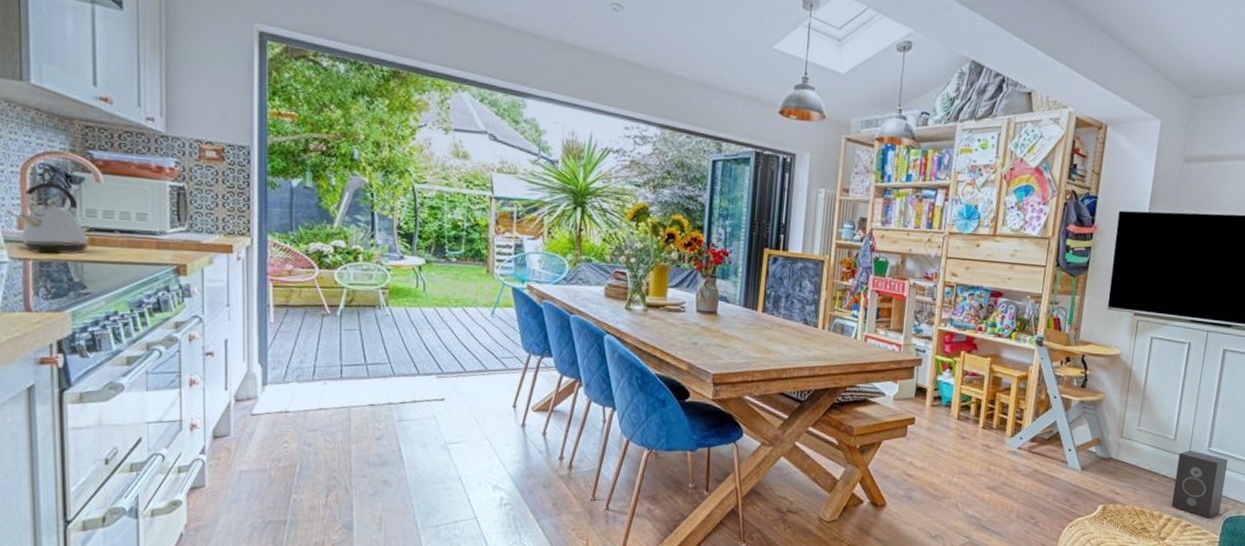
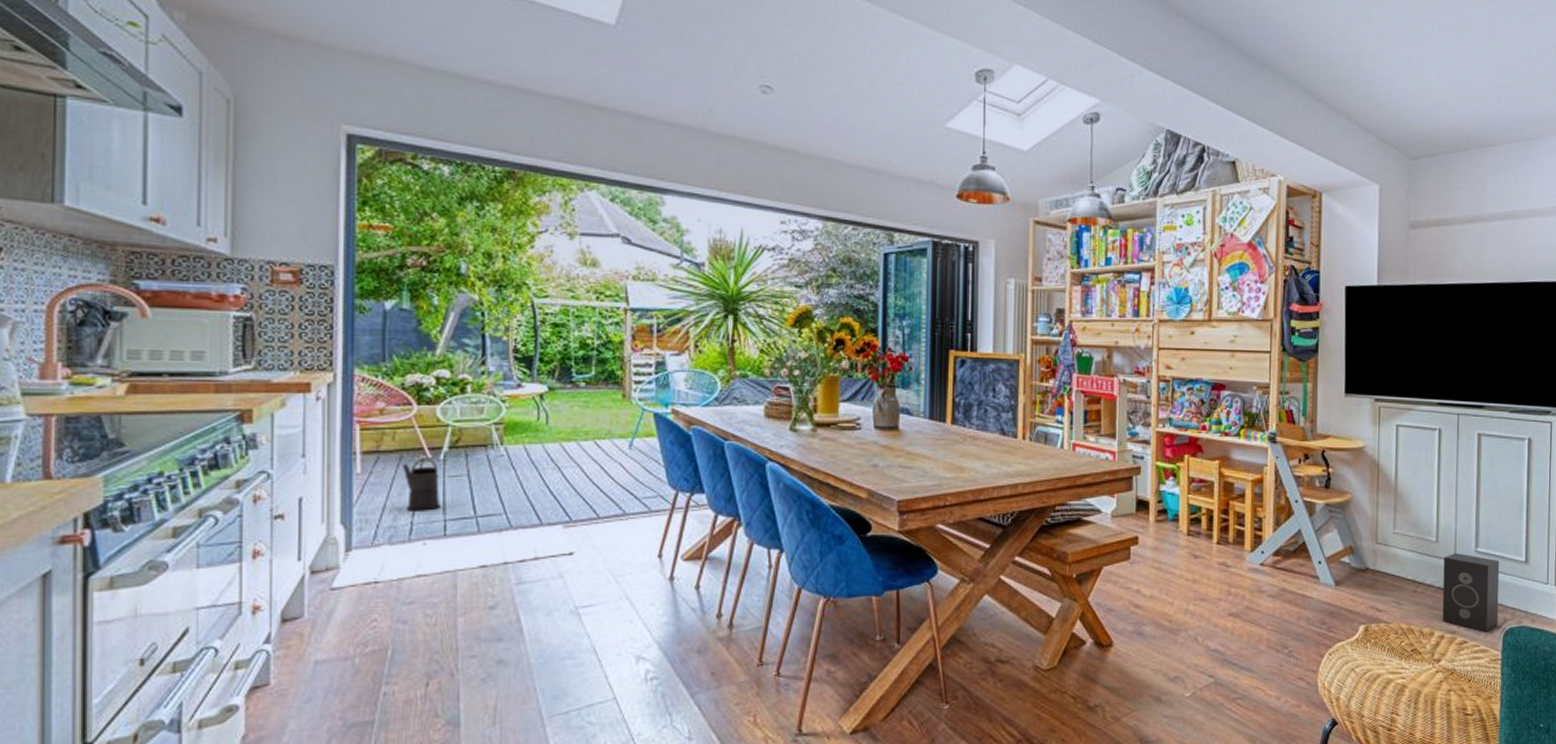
kettle: present [18,182,89,254] -> none [41,320,129,407]
watering can: none [307,313,338,357] -> present [402,457,441,511]

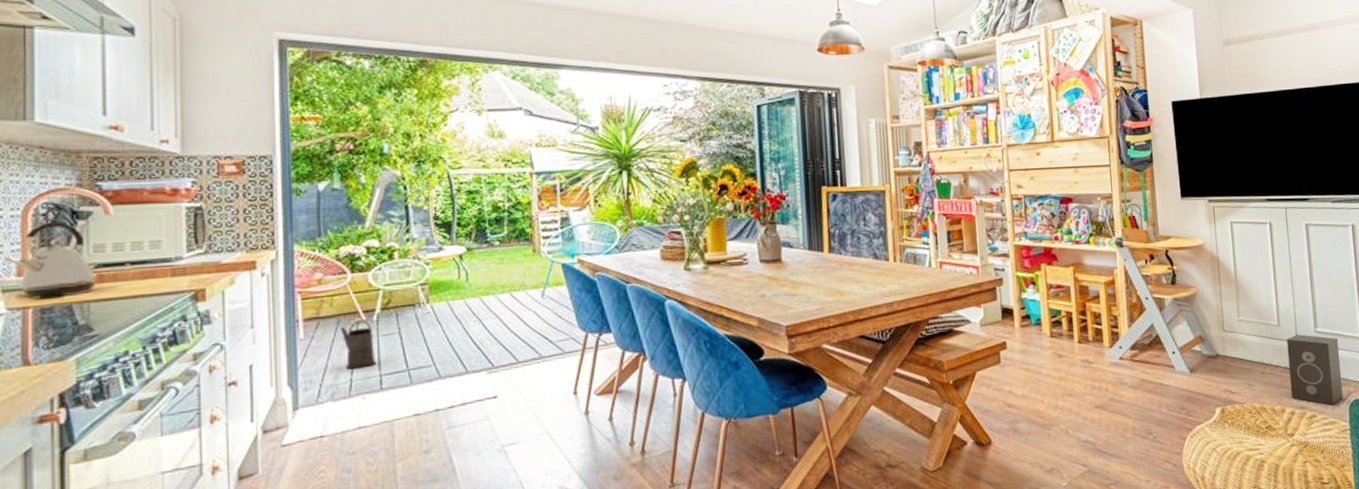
kettle: none [41,320,129,407] -> present [18,221,96,300]

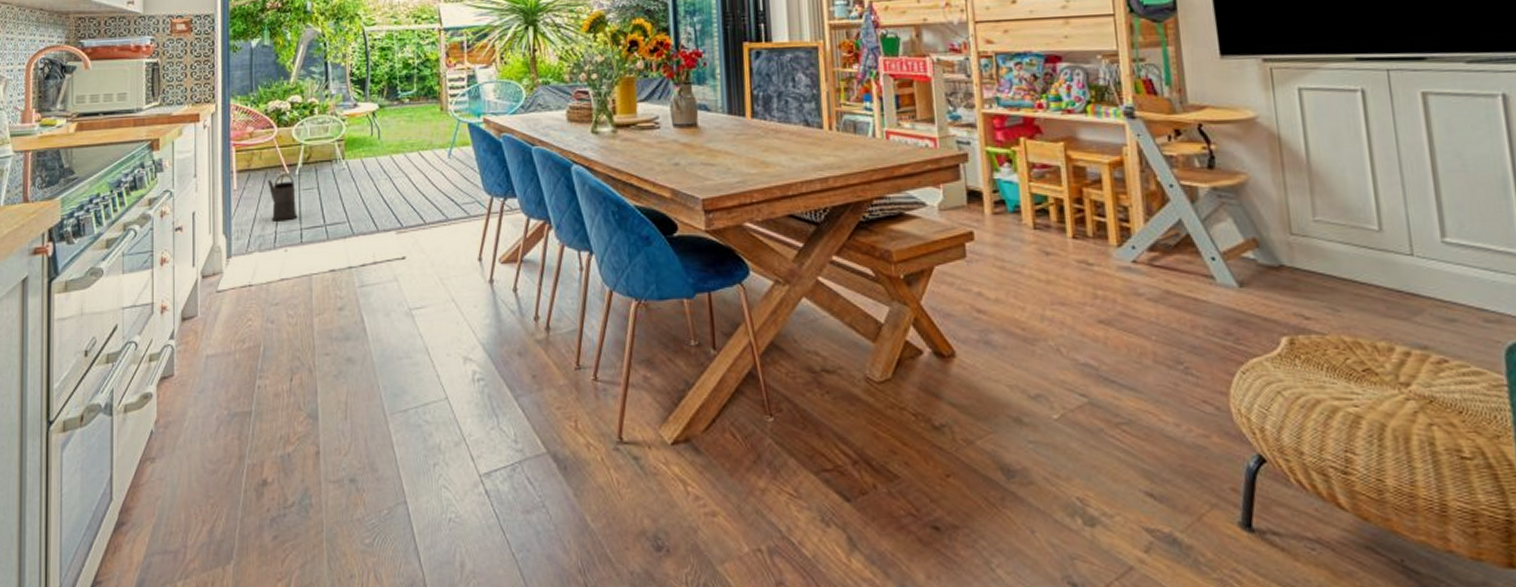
kettle: present [18,221,96,300] -> none [22,75,77,144]
speaker: present [1286,333,1343,406] -> none [1394,243,1495,348]

